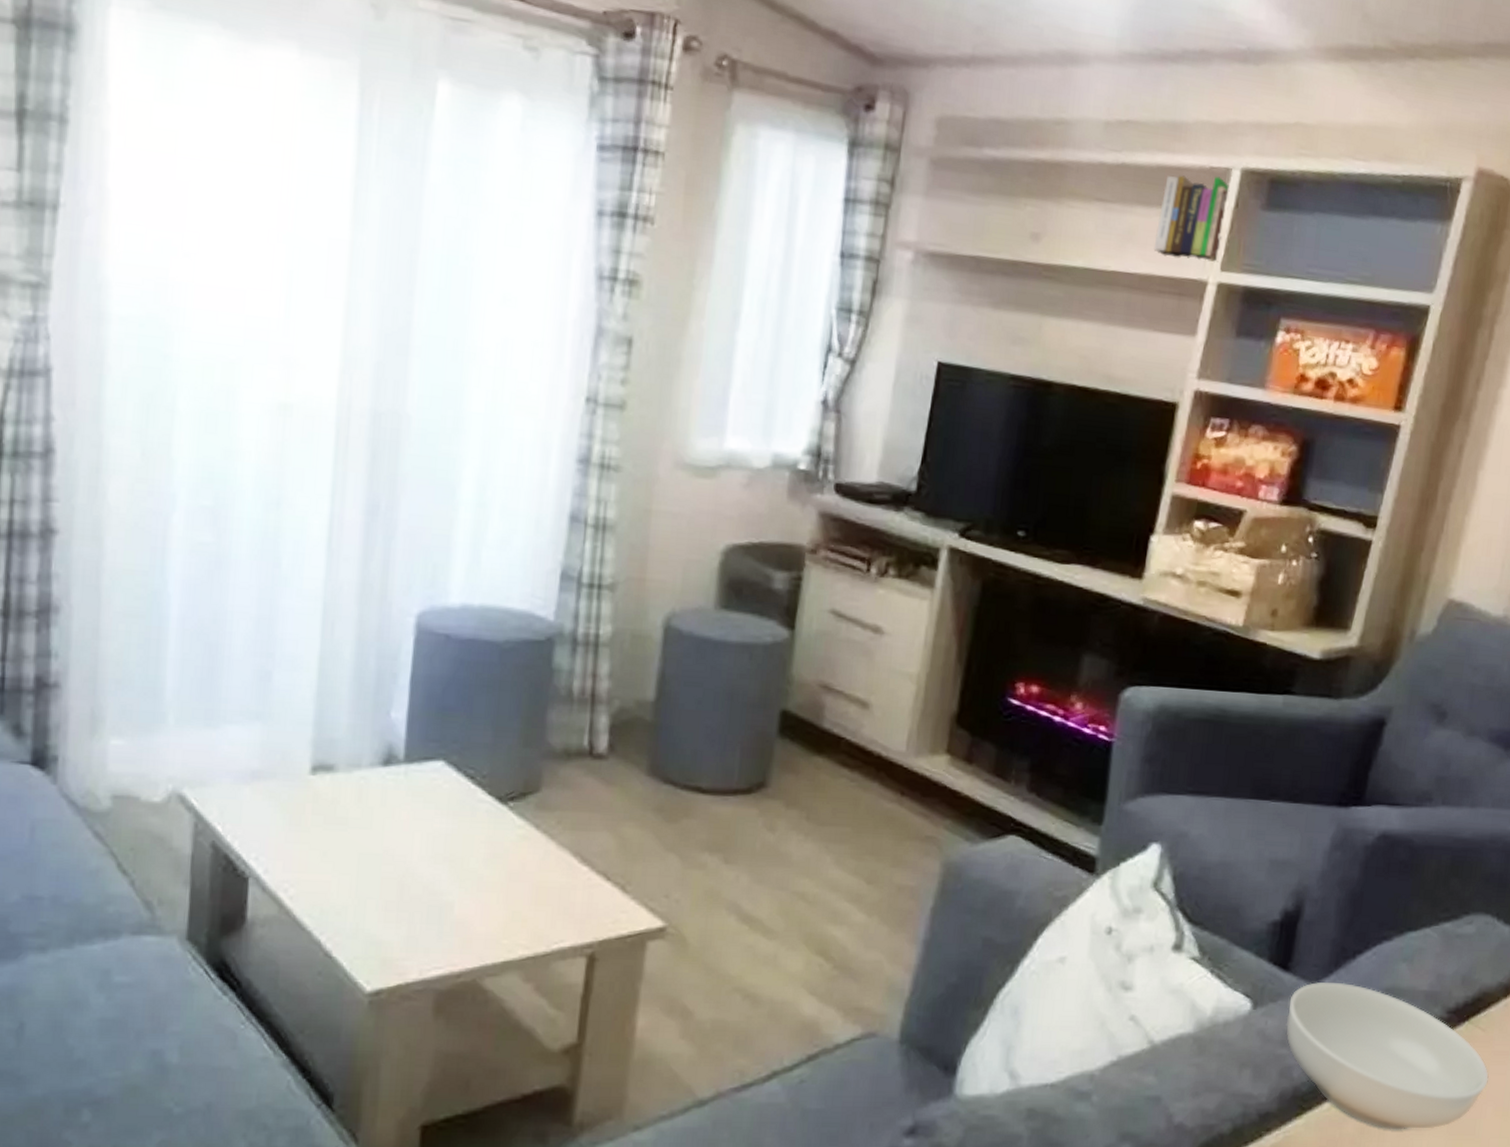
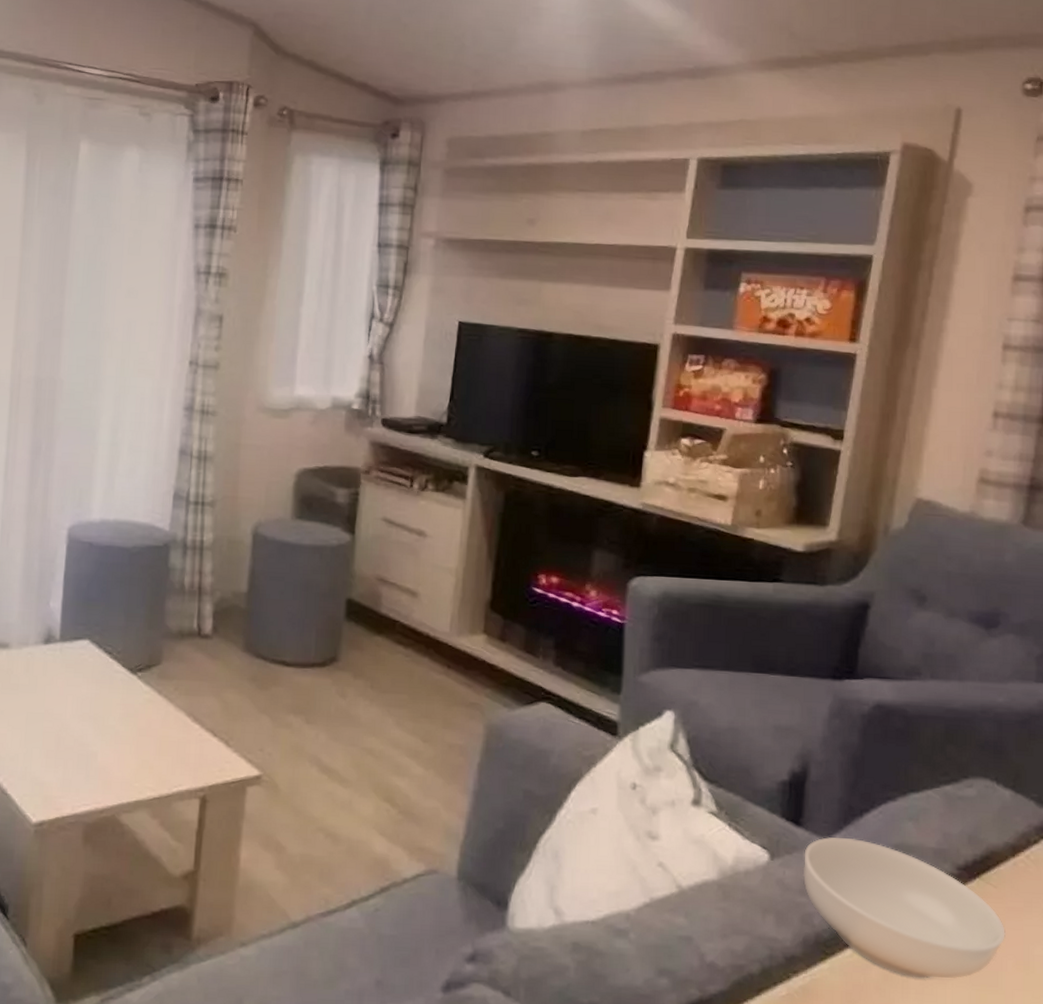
books: present [1153,175,1230,262] -> none [629,165,689,232]

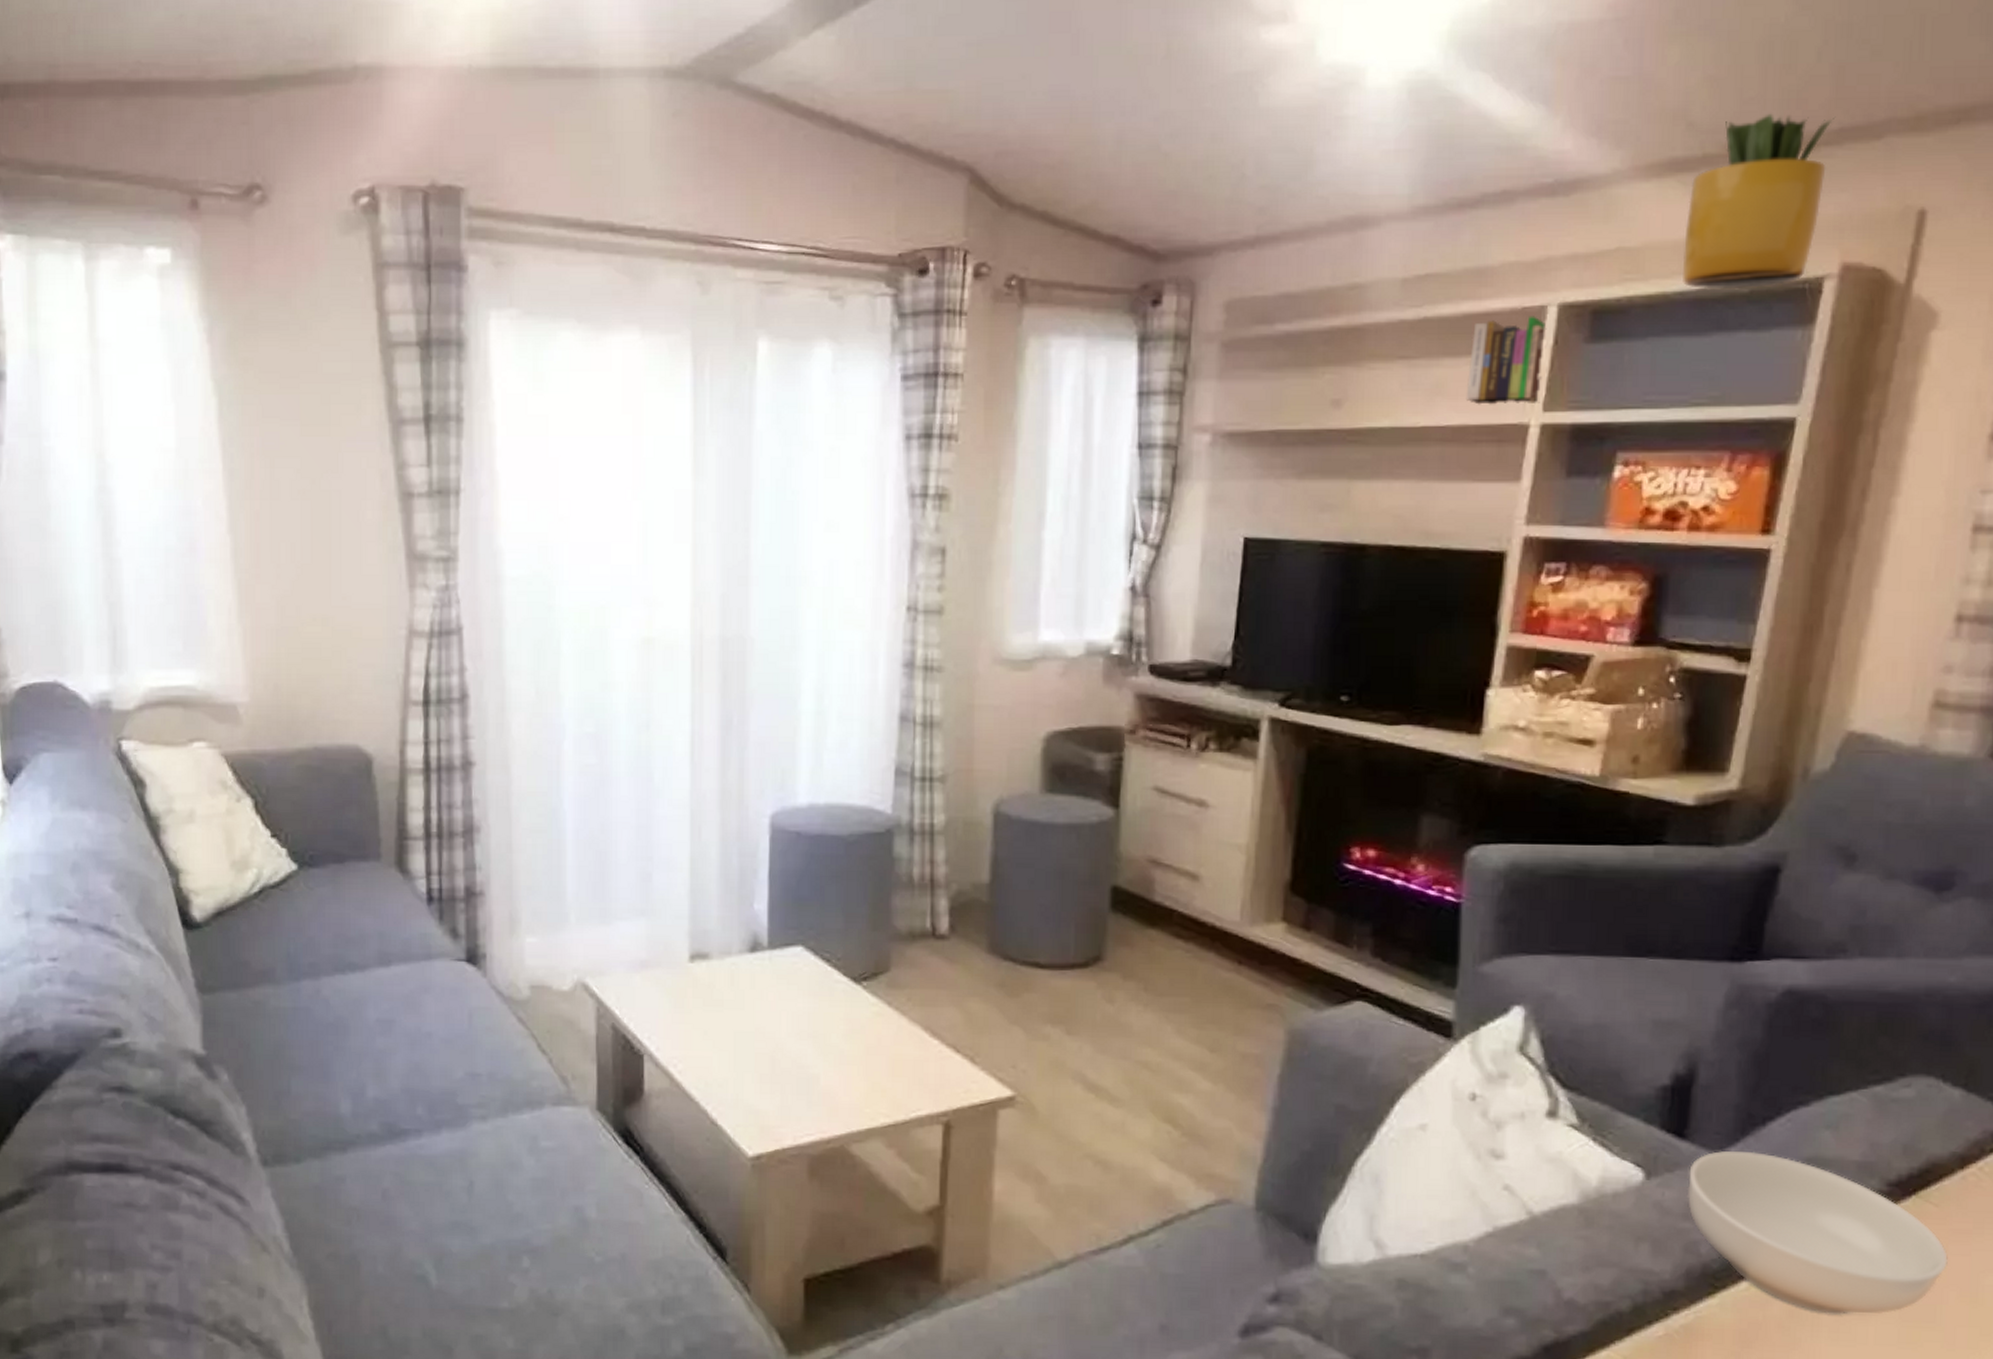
books: none [629,165,689,232] -> present [1465,316,1547,405]
planter: none [788,30,896,156] -> present [1683,113,1836,290]

